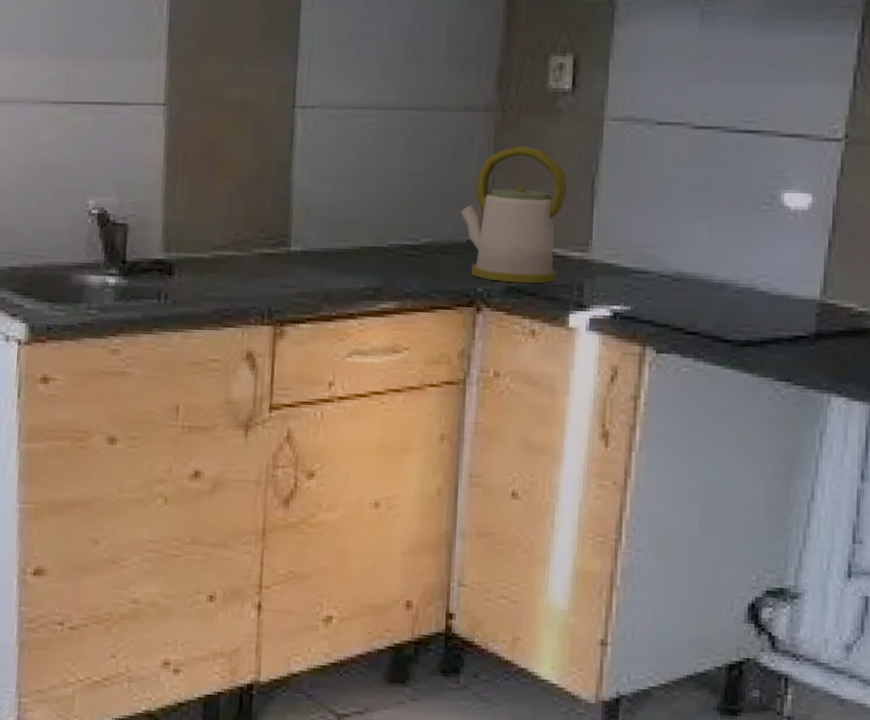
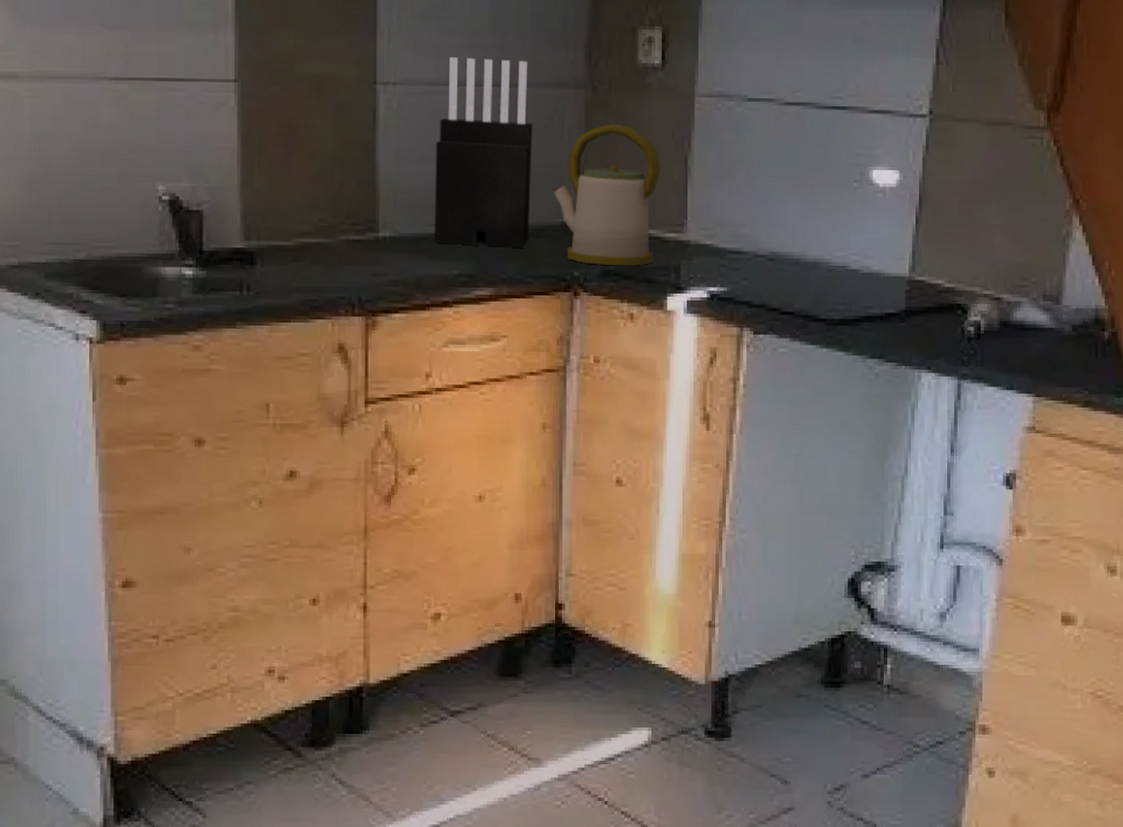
knife block: none [343,83,443,264] -> present [434,57,532,248]

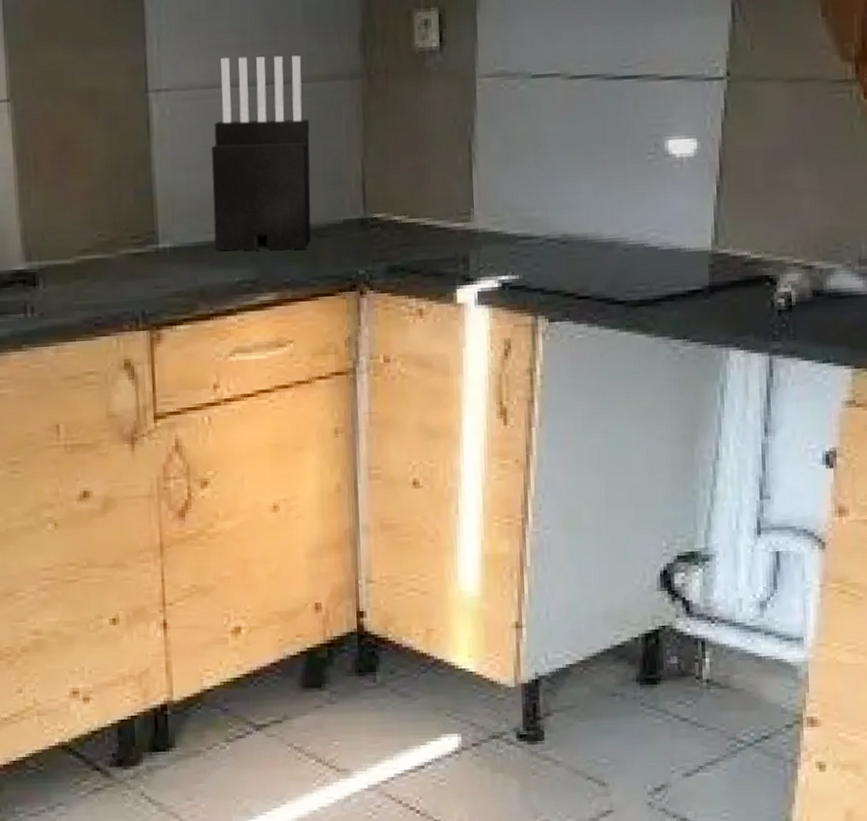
kettle: present [553,123,660,265] -> none [333,113,443,261]

